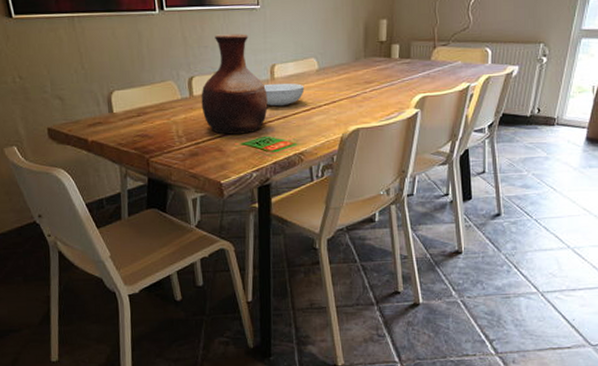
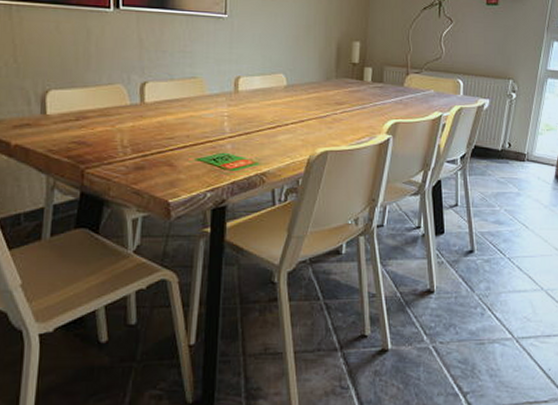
vase: present [201,33,268,135] -> none [153,40,230,149]
serving bowl: present [263,83,305,107] -> none [225,96,271,122]

